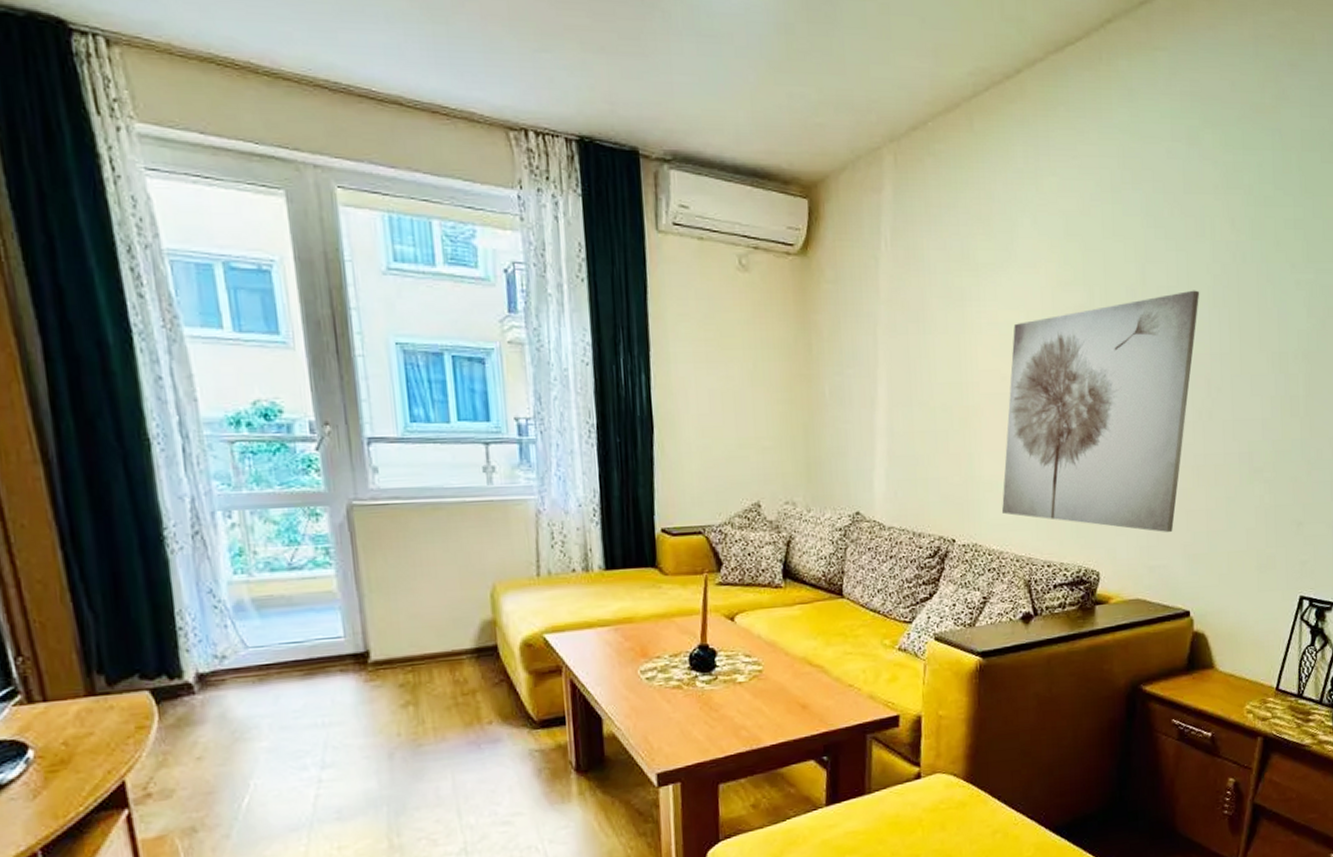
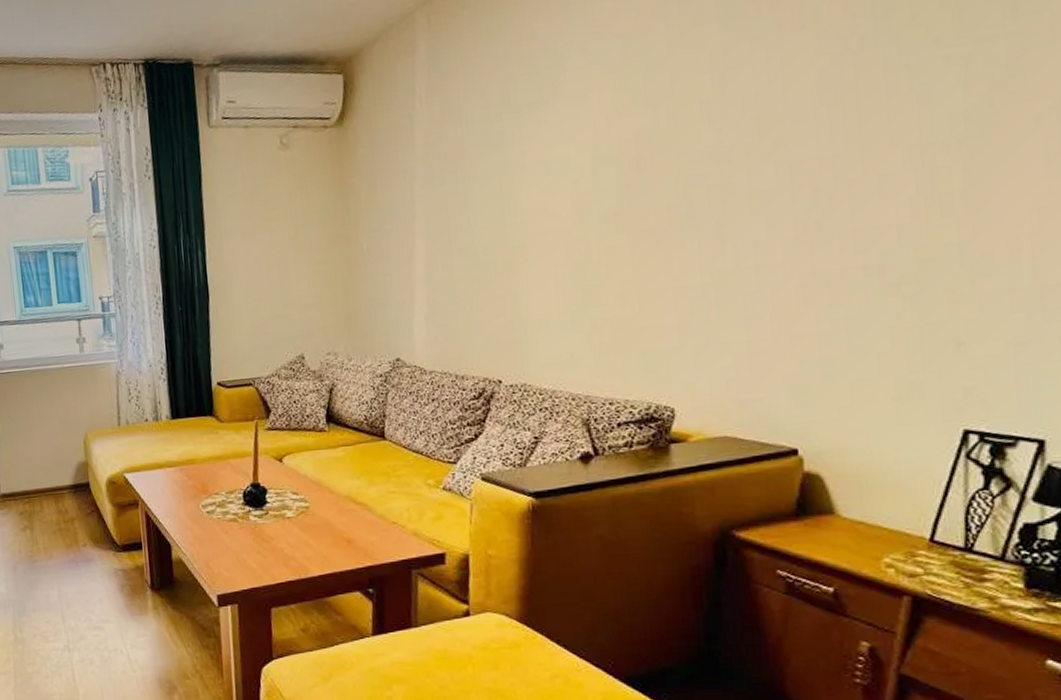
wall art: present [1002,290,1200,532] -> none [553,90,801,362]

